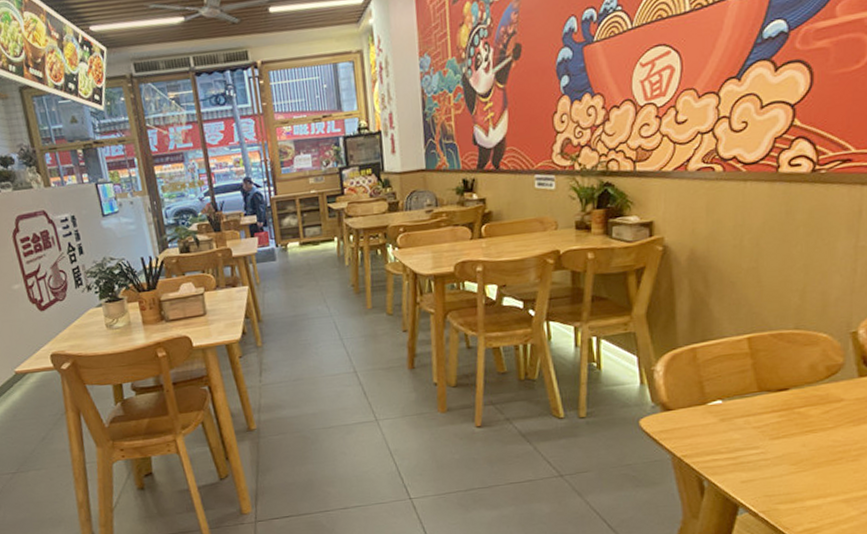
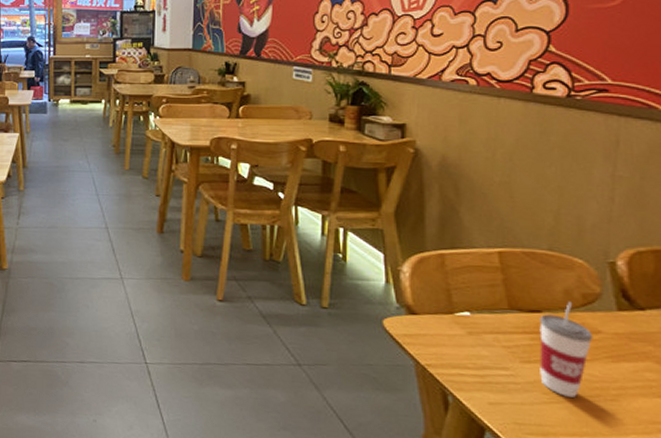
cup: none [787,375,836,464] -> present [539,301,593,398]

